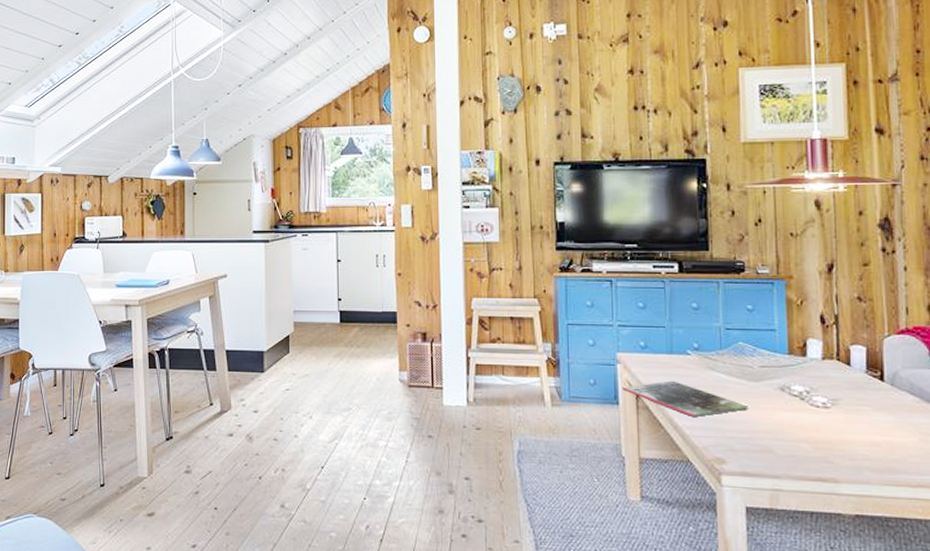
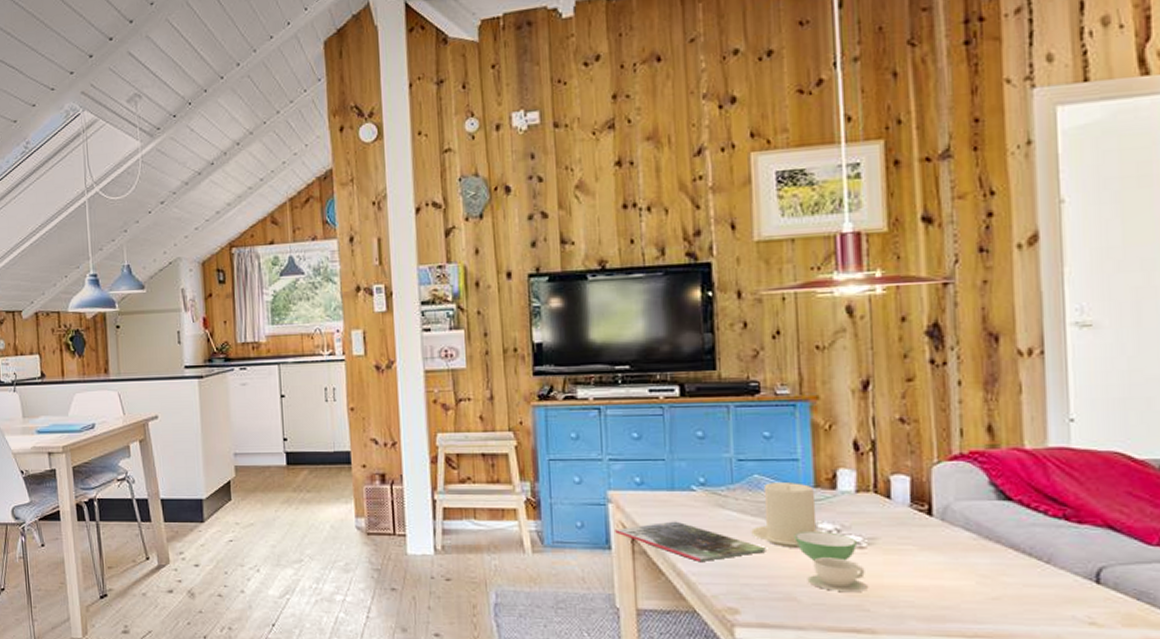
candle: none [736,349,794,406] -> present [751,483,821,548]
bowl: none [771,393,824,419] -> present [794,532,858,561]
teacup: none [782,415,831,446] -> present [807,557,868,591]

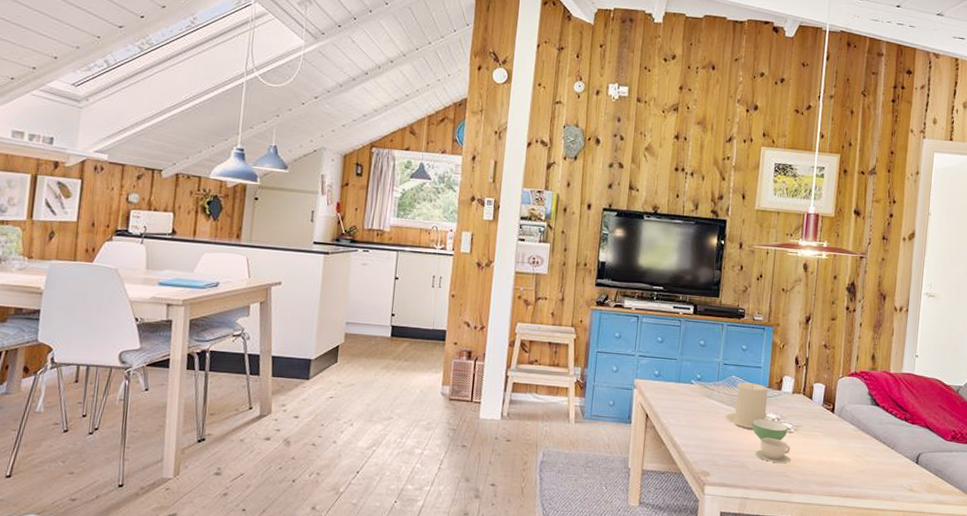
magazine: present [615,521,766,563] -> none [636,405,733,437]

